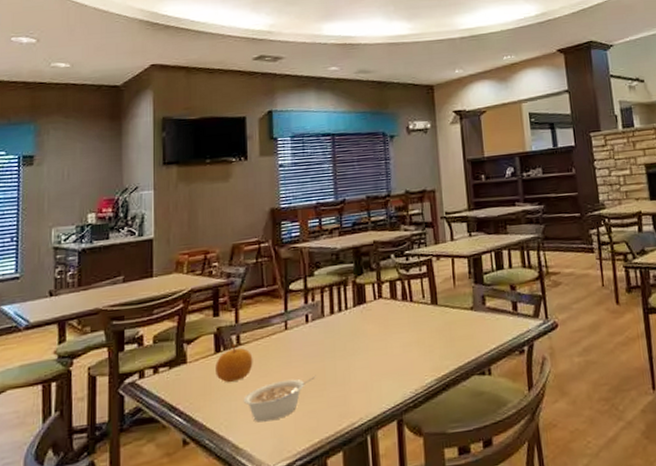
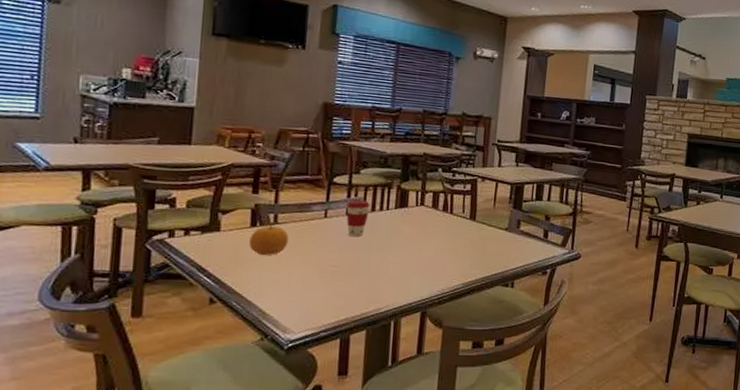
legume: present [243,376,316,422] -> none [274,261,350,295]
coffee cup: none [304,303,328,345] -> present [345,199,370,236]

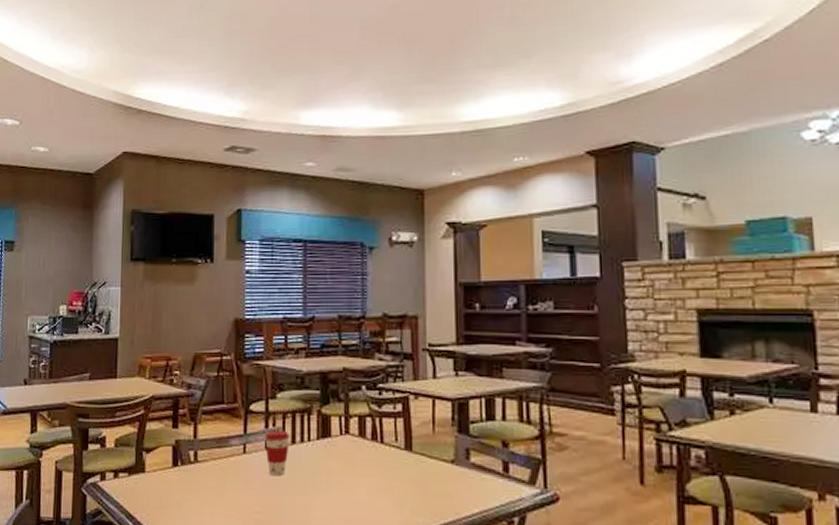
fruit: present [249,221,289,256] -> none [172,460,210,501]

